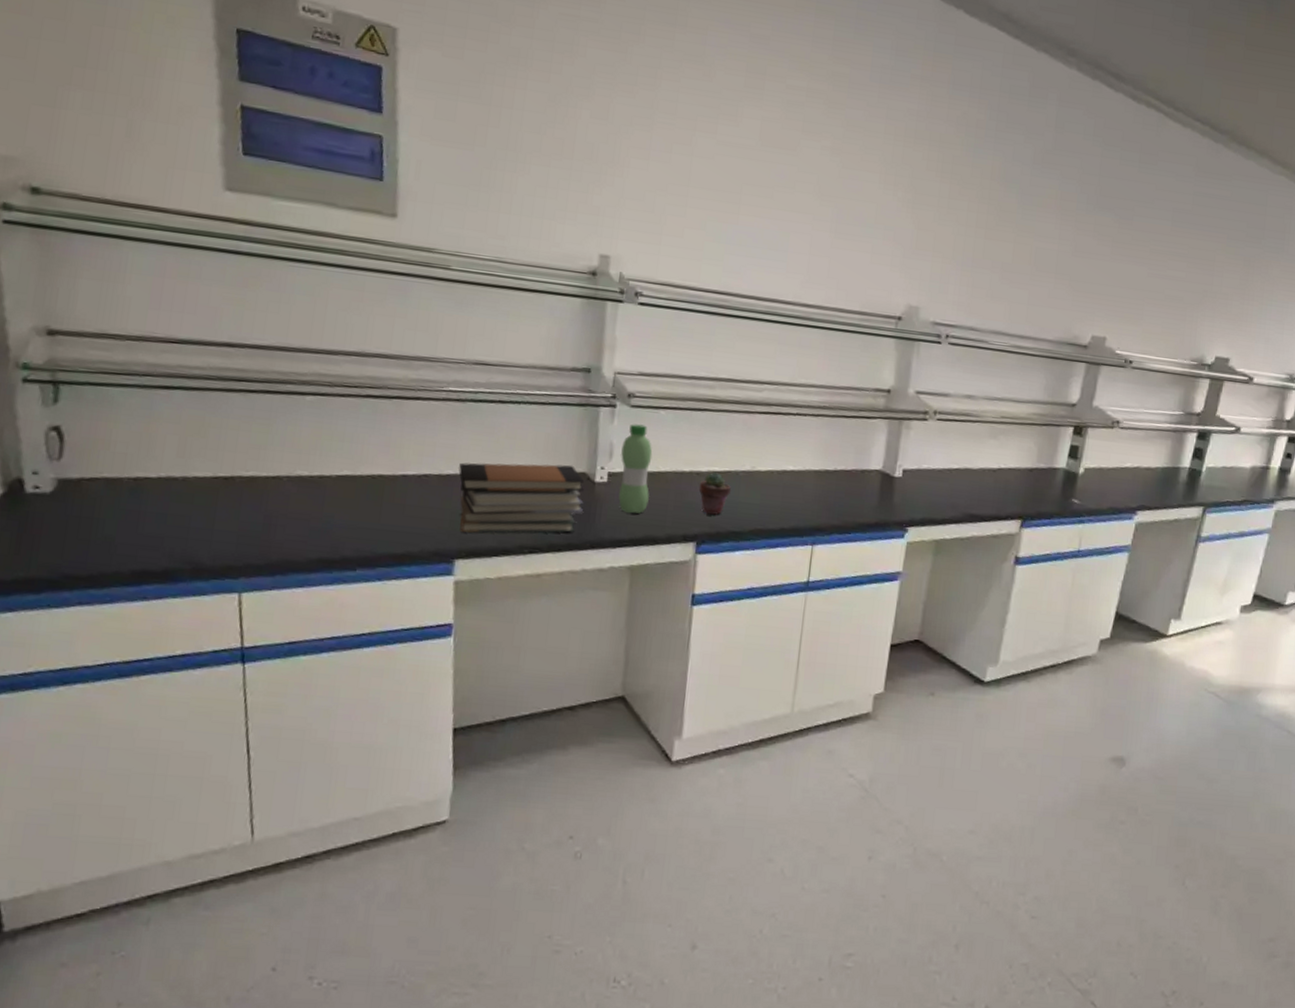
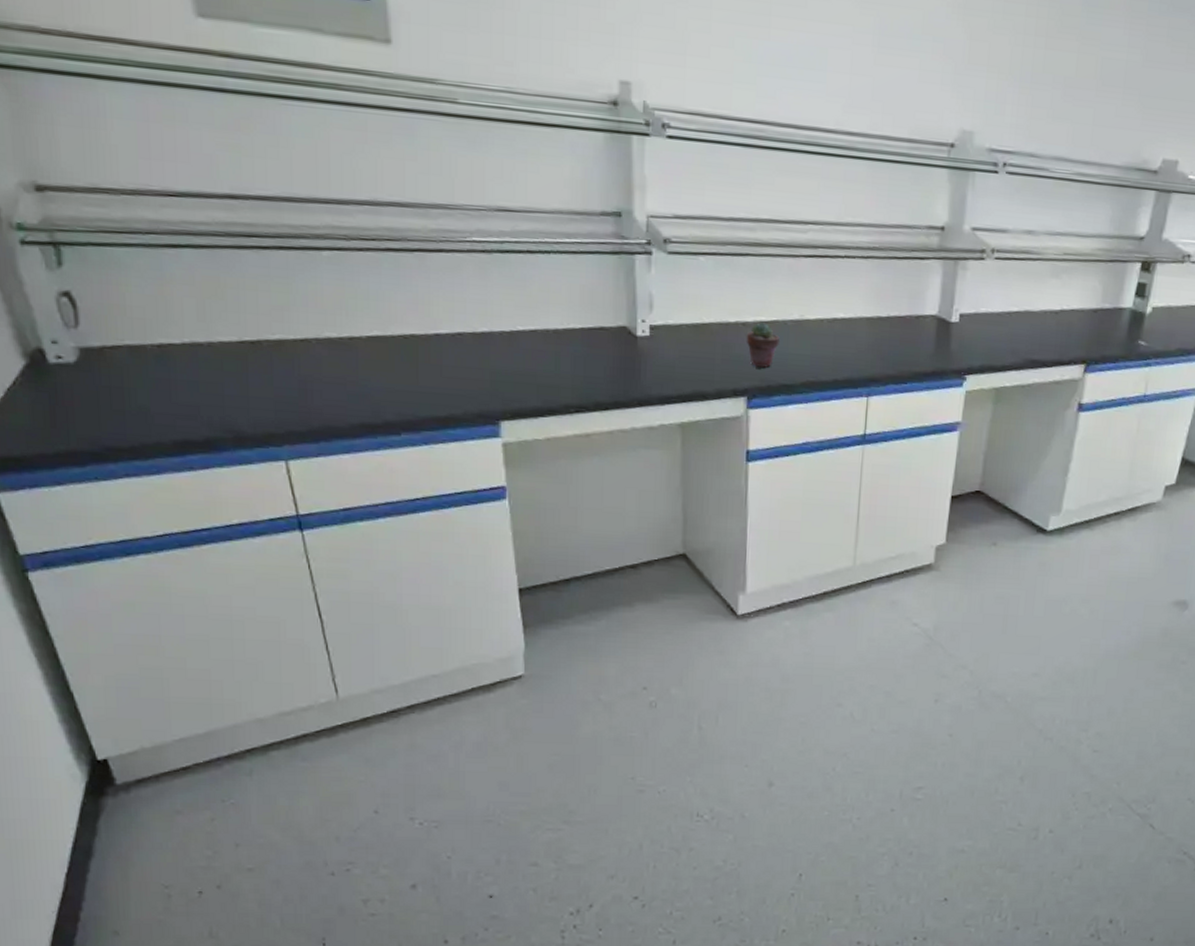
book stack: present [458,462,585,533] -> none [493,318,627,393]
water bottle: present [618,424,653,514] -> none [662,272,696,369]

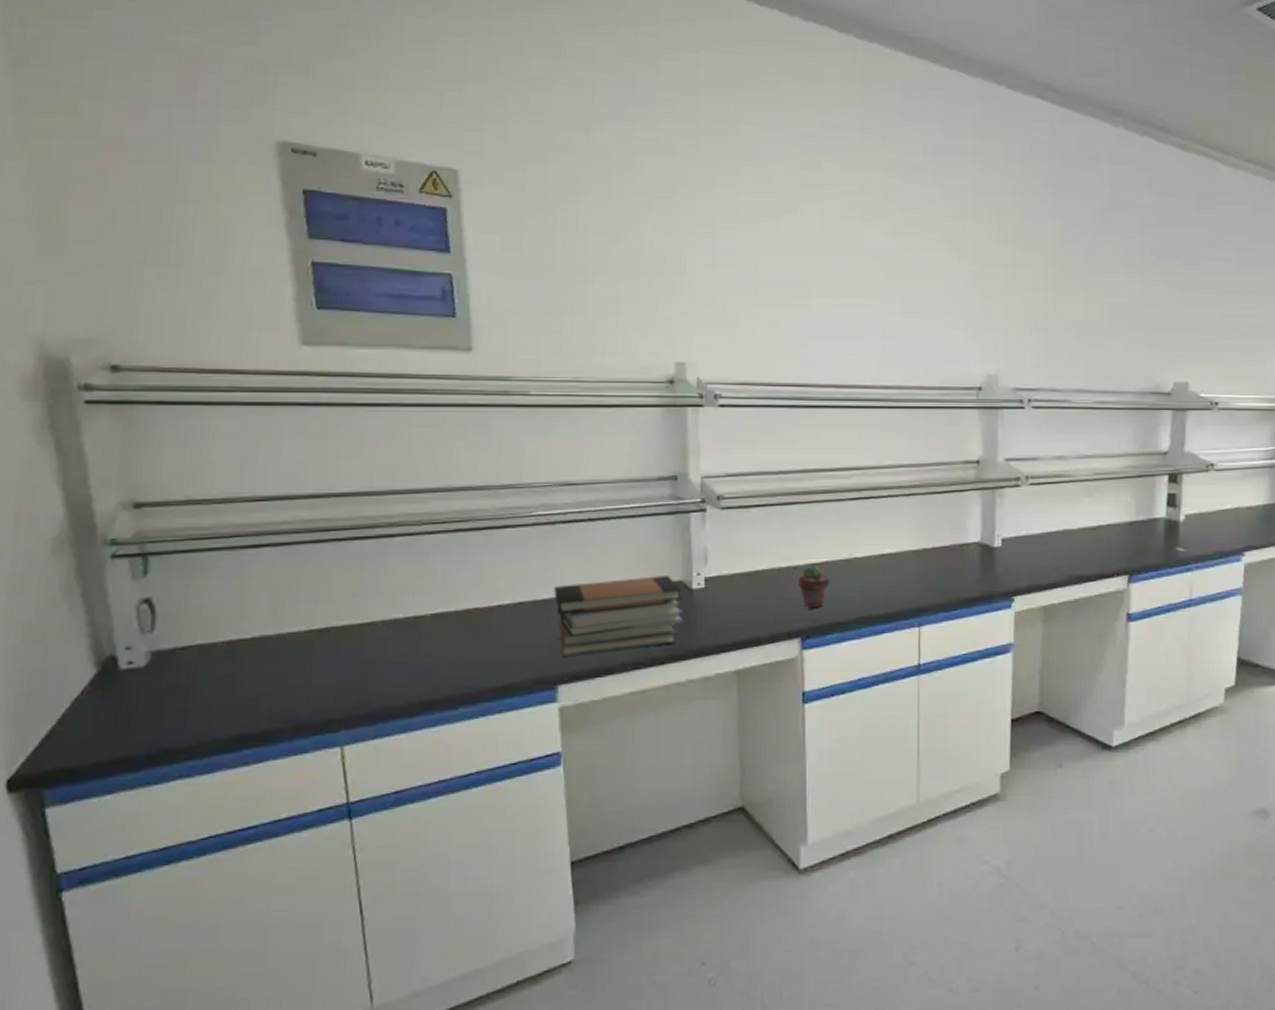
book stack: none [493,318,627,393] -> present [554,575,683,656]

